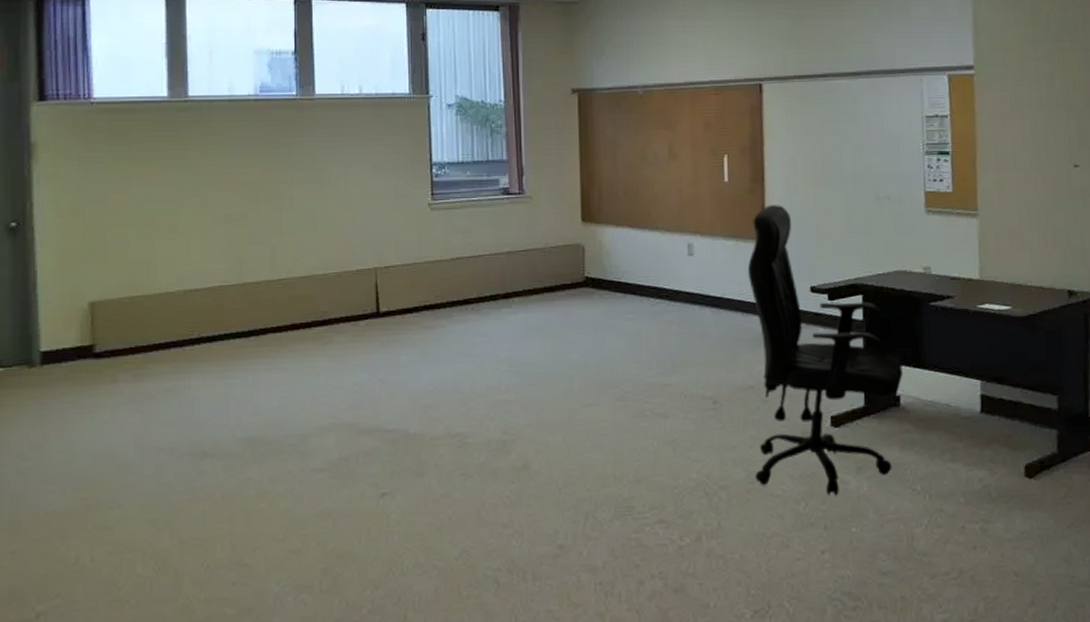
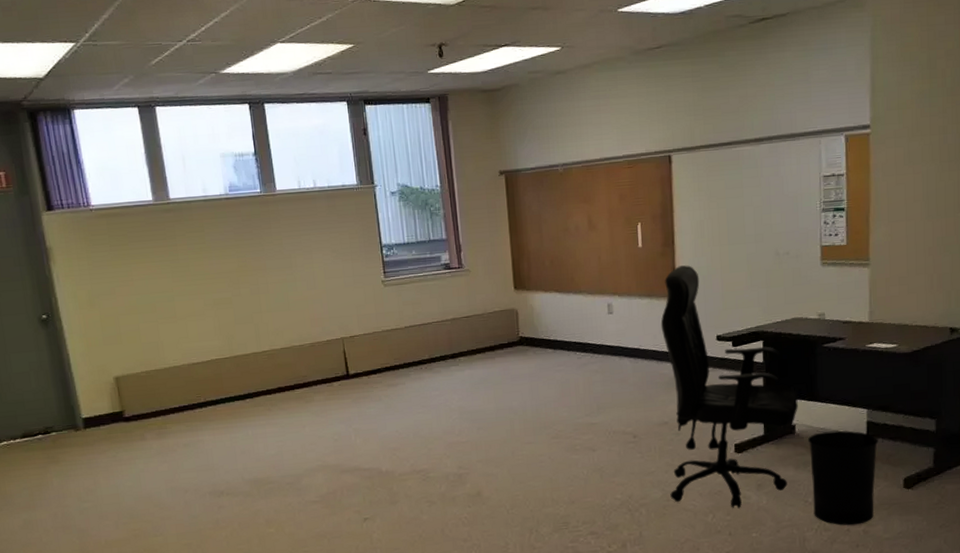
waste bin: none [915,404,995,521] -> present [808,430,879,525]

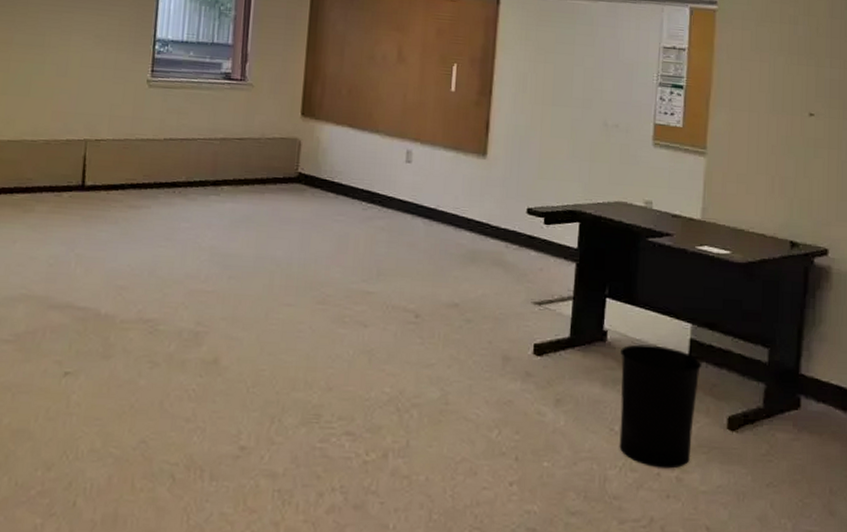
office chair: present [660,265,799,509] -> none [450,120,614,427]

